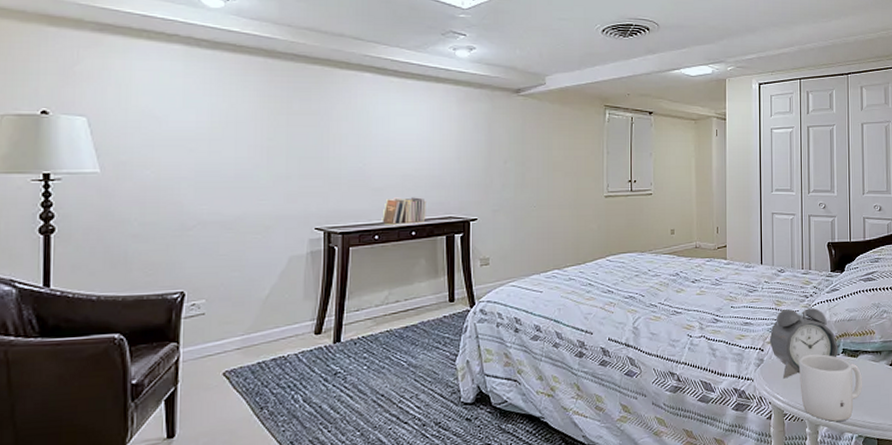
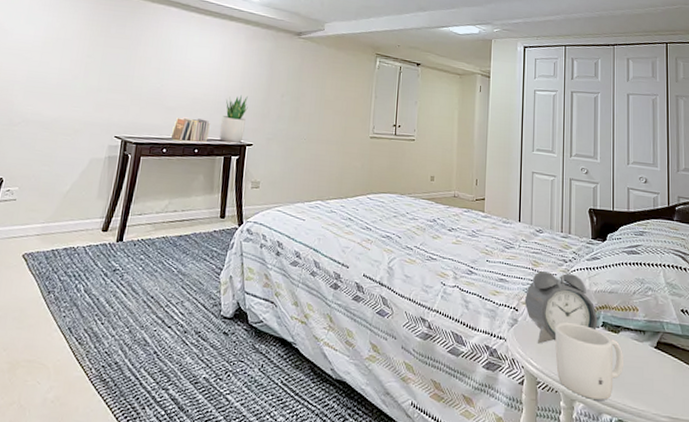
planter: none [439,166,468,221] -> present [219,95,248,144]

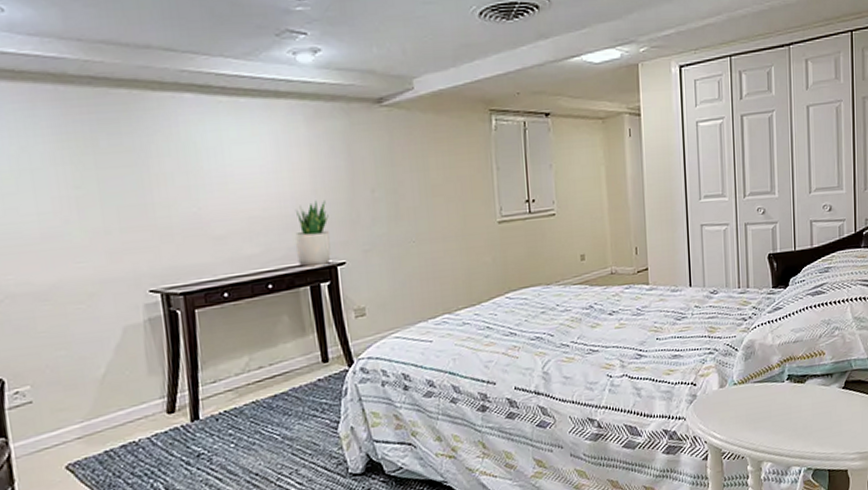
books: present [170,118,210,142] -> none [230,242,283,279]
alarm clock: present [524,270,598,344] -> none [702,331,783,414]
mug: present [554,321,623,400] -> none [737,382,811,456]

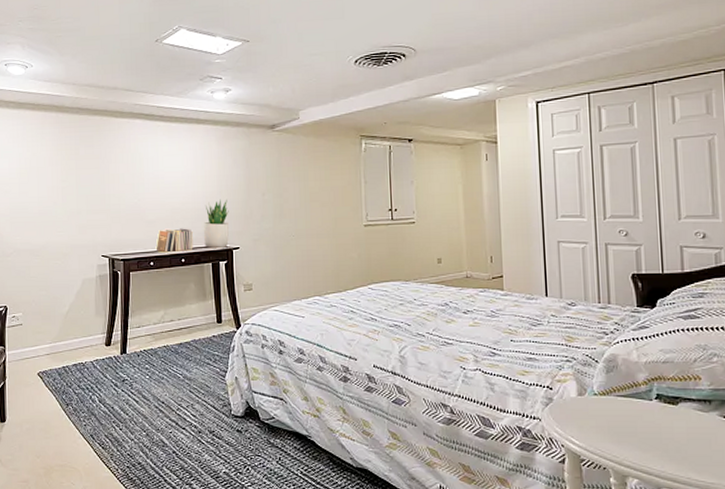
books: none [230,242,283,279] -> present [155,228,193,253]

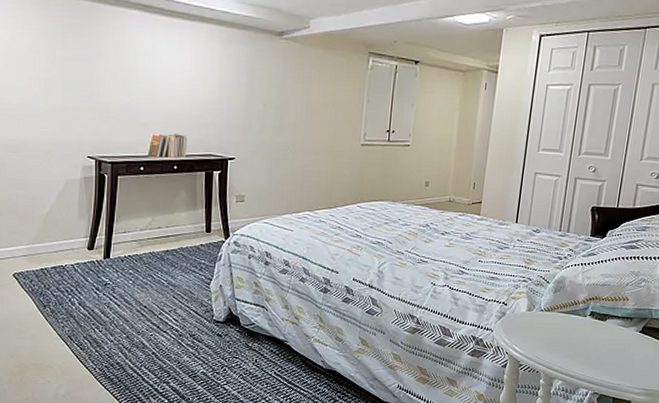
planter: present [204,199,229,249] -> none [199,106,227,158]

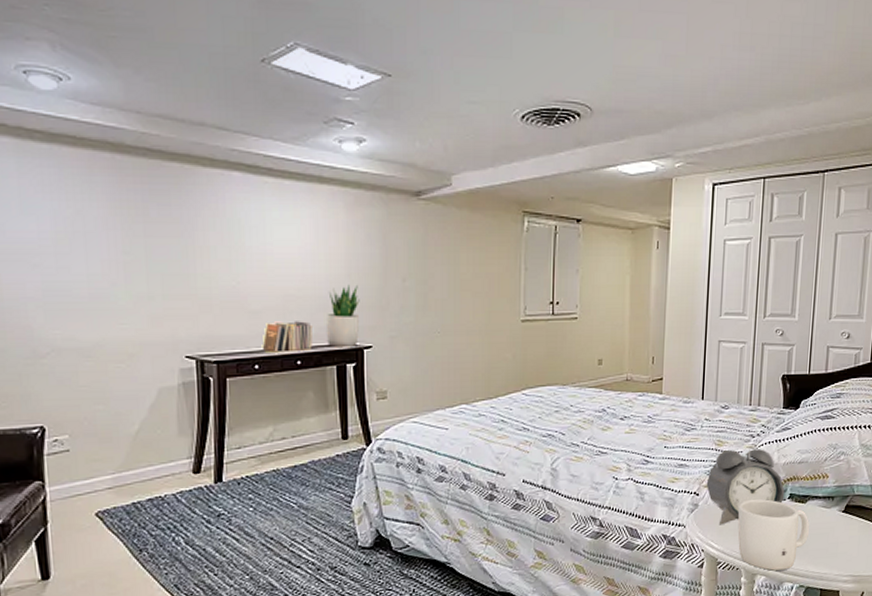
planter: none [199,106,227,158] -> present [327,284,360,348]
alarm clock: none [514,268,587,333] -> present [706,449,785,525]
mug: none [539,312,608,377] -> present [737,498,809,571]

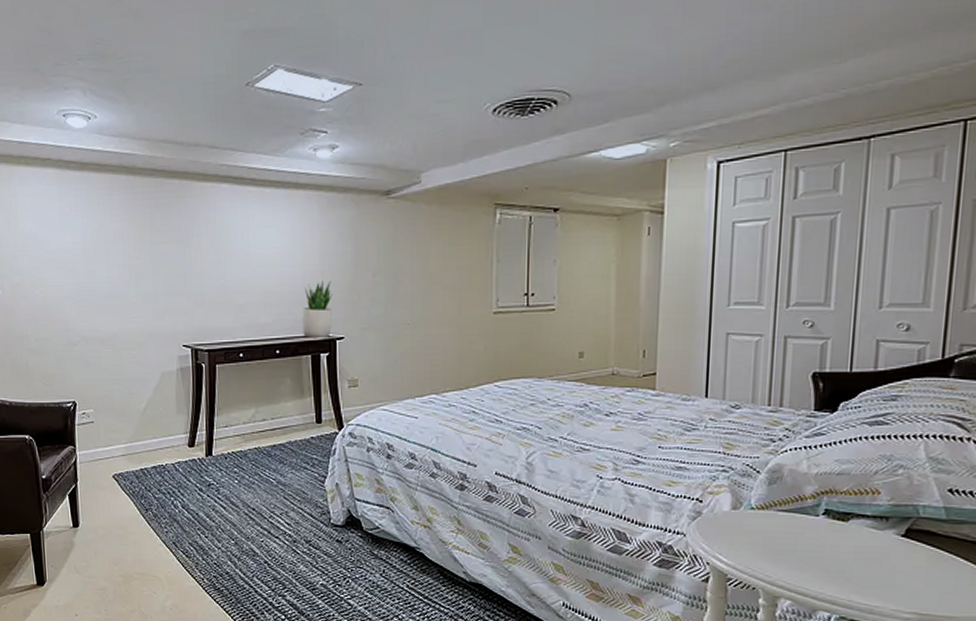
books: present [262,321,313,353] -> none [246,314,290,343]
alarm clock: present [706,449,785,525] -> none [711,453,818,538]
mug: present [737,498,809,571] -> none [753,511,853,596]

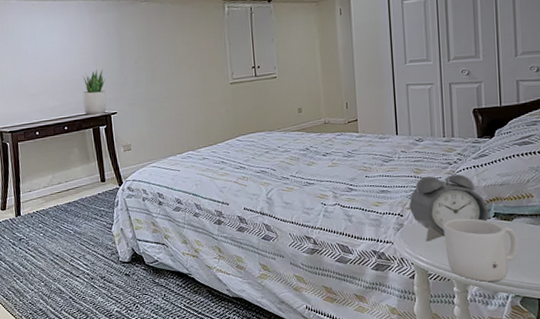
alarm clock: none [711,453,818,538] -> present [409,174,489,242]
mug: none [753,511,853,596] -> present [442,218,519,282]

